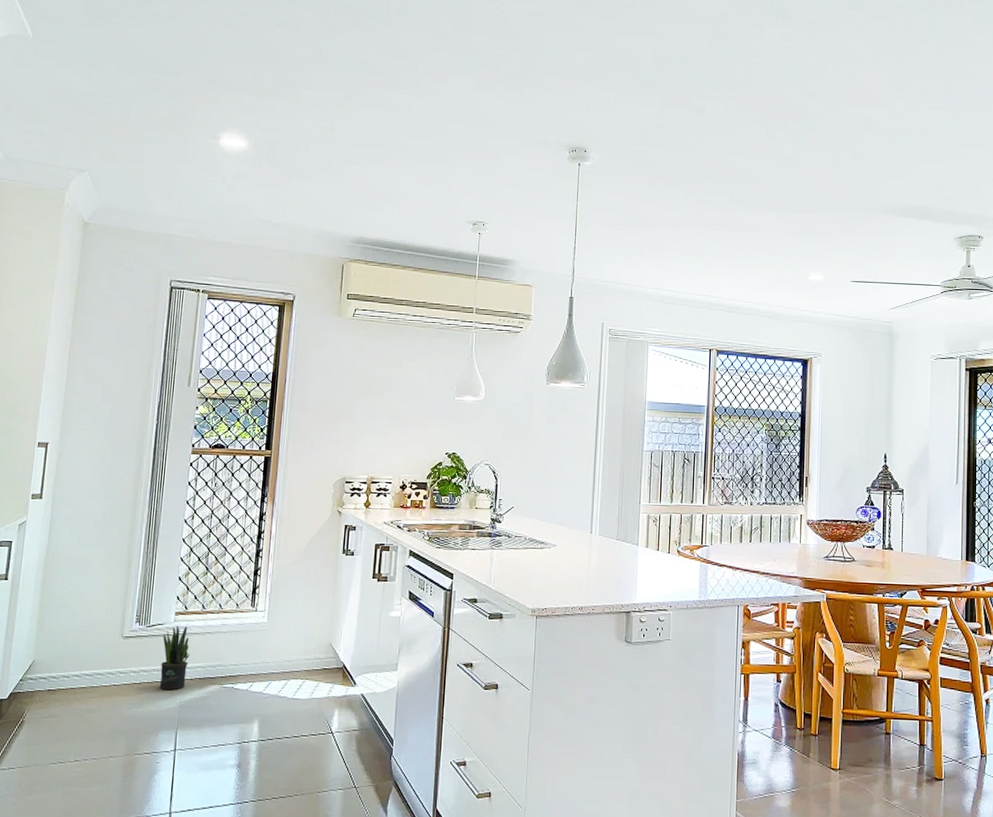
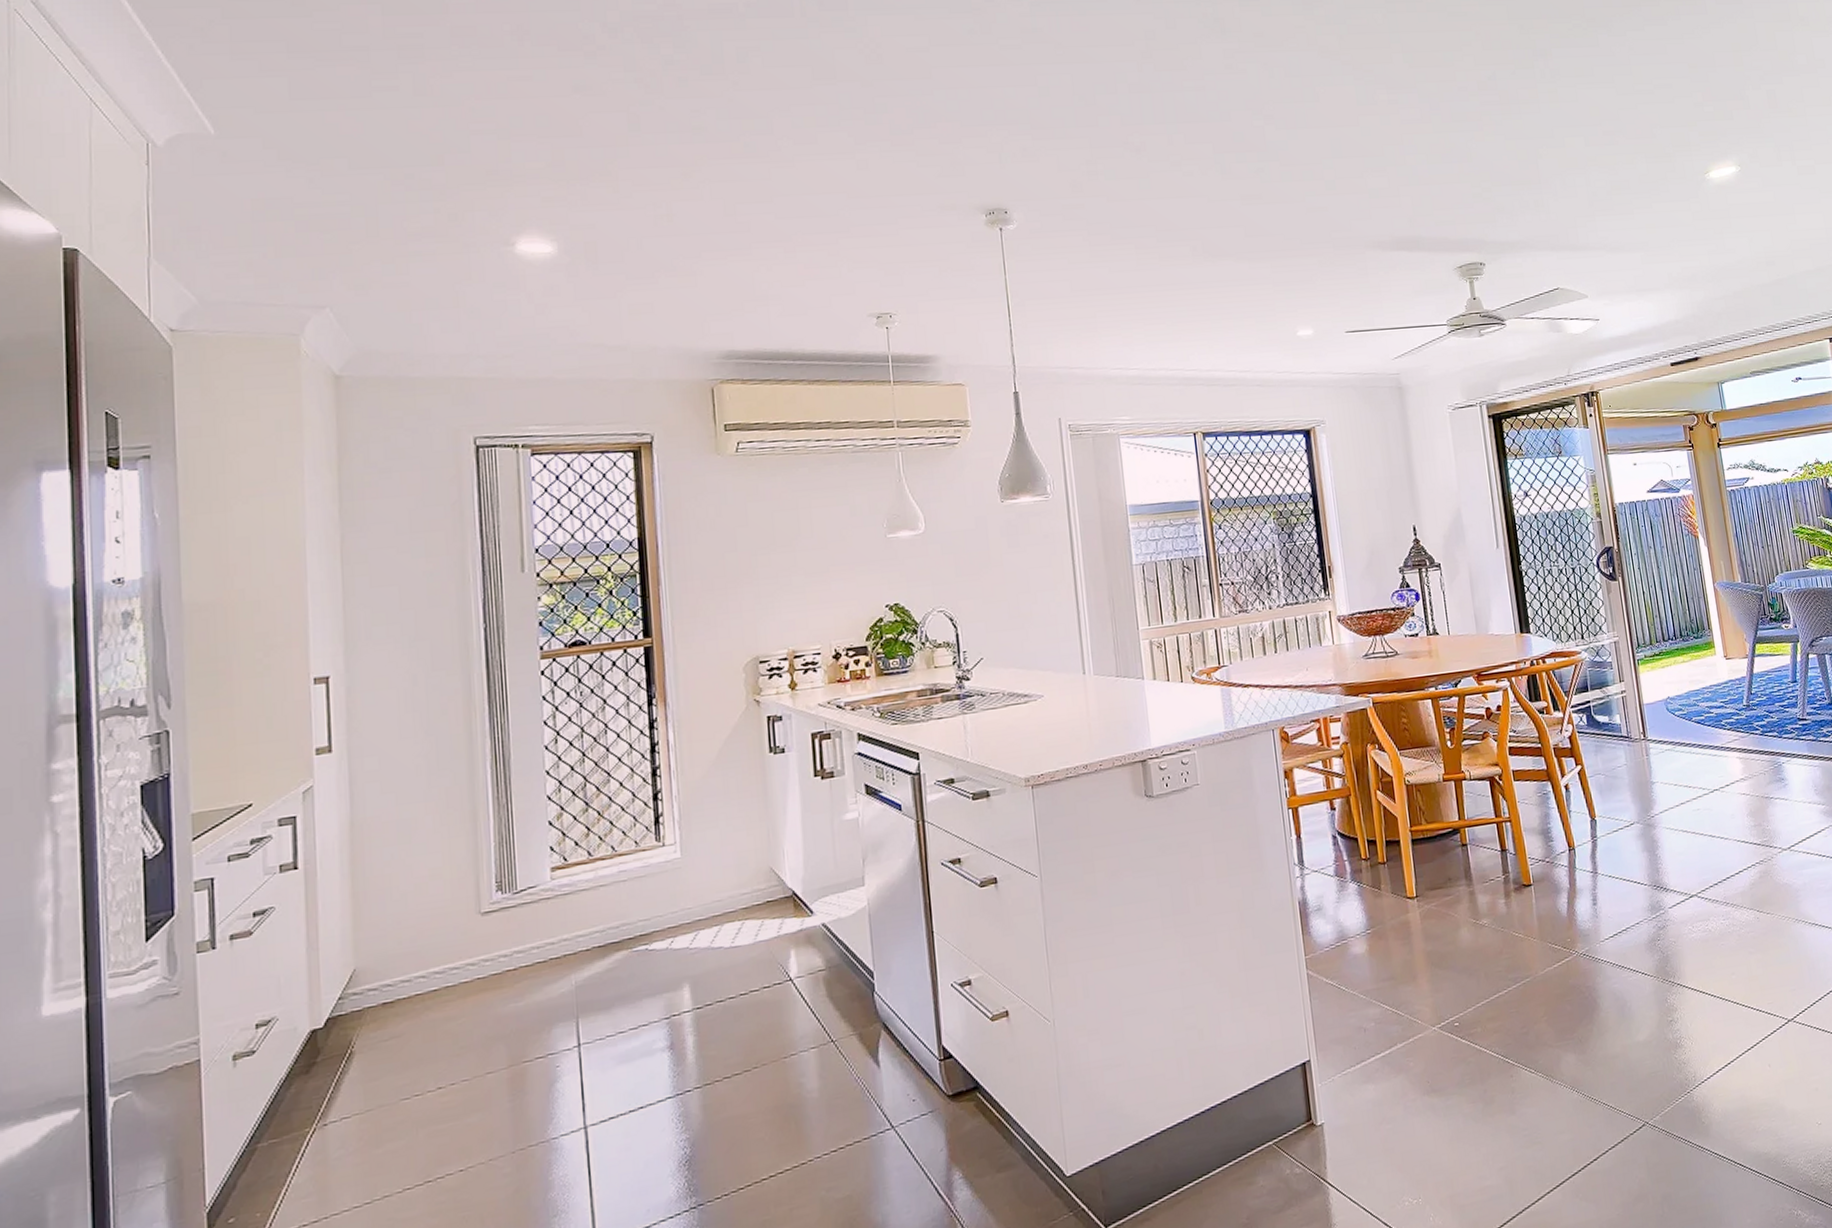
potted plant: present [159,626,190,690] -> none [539,883,581,971]

